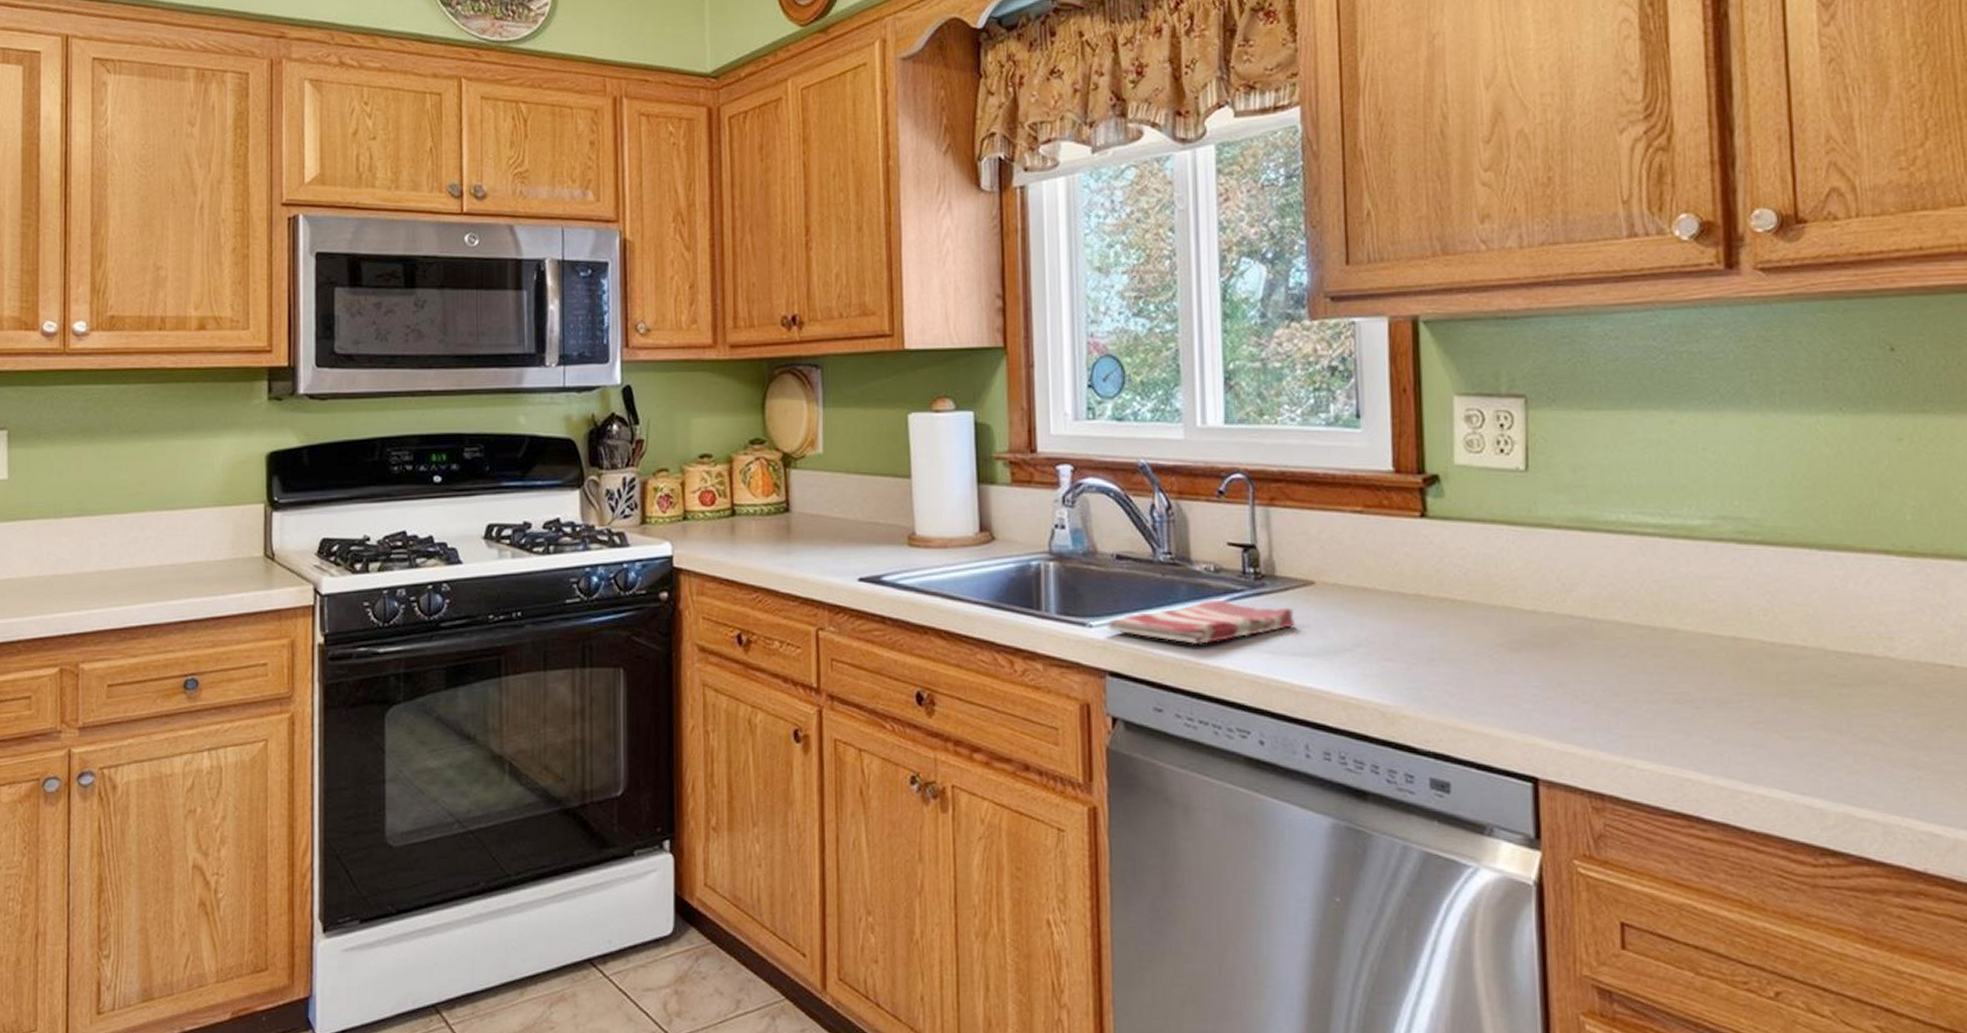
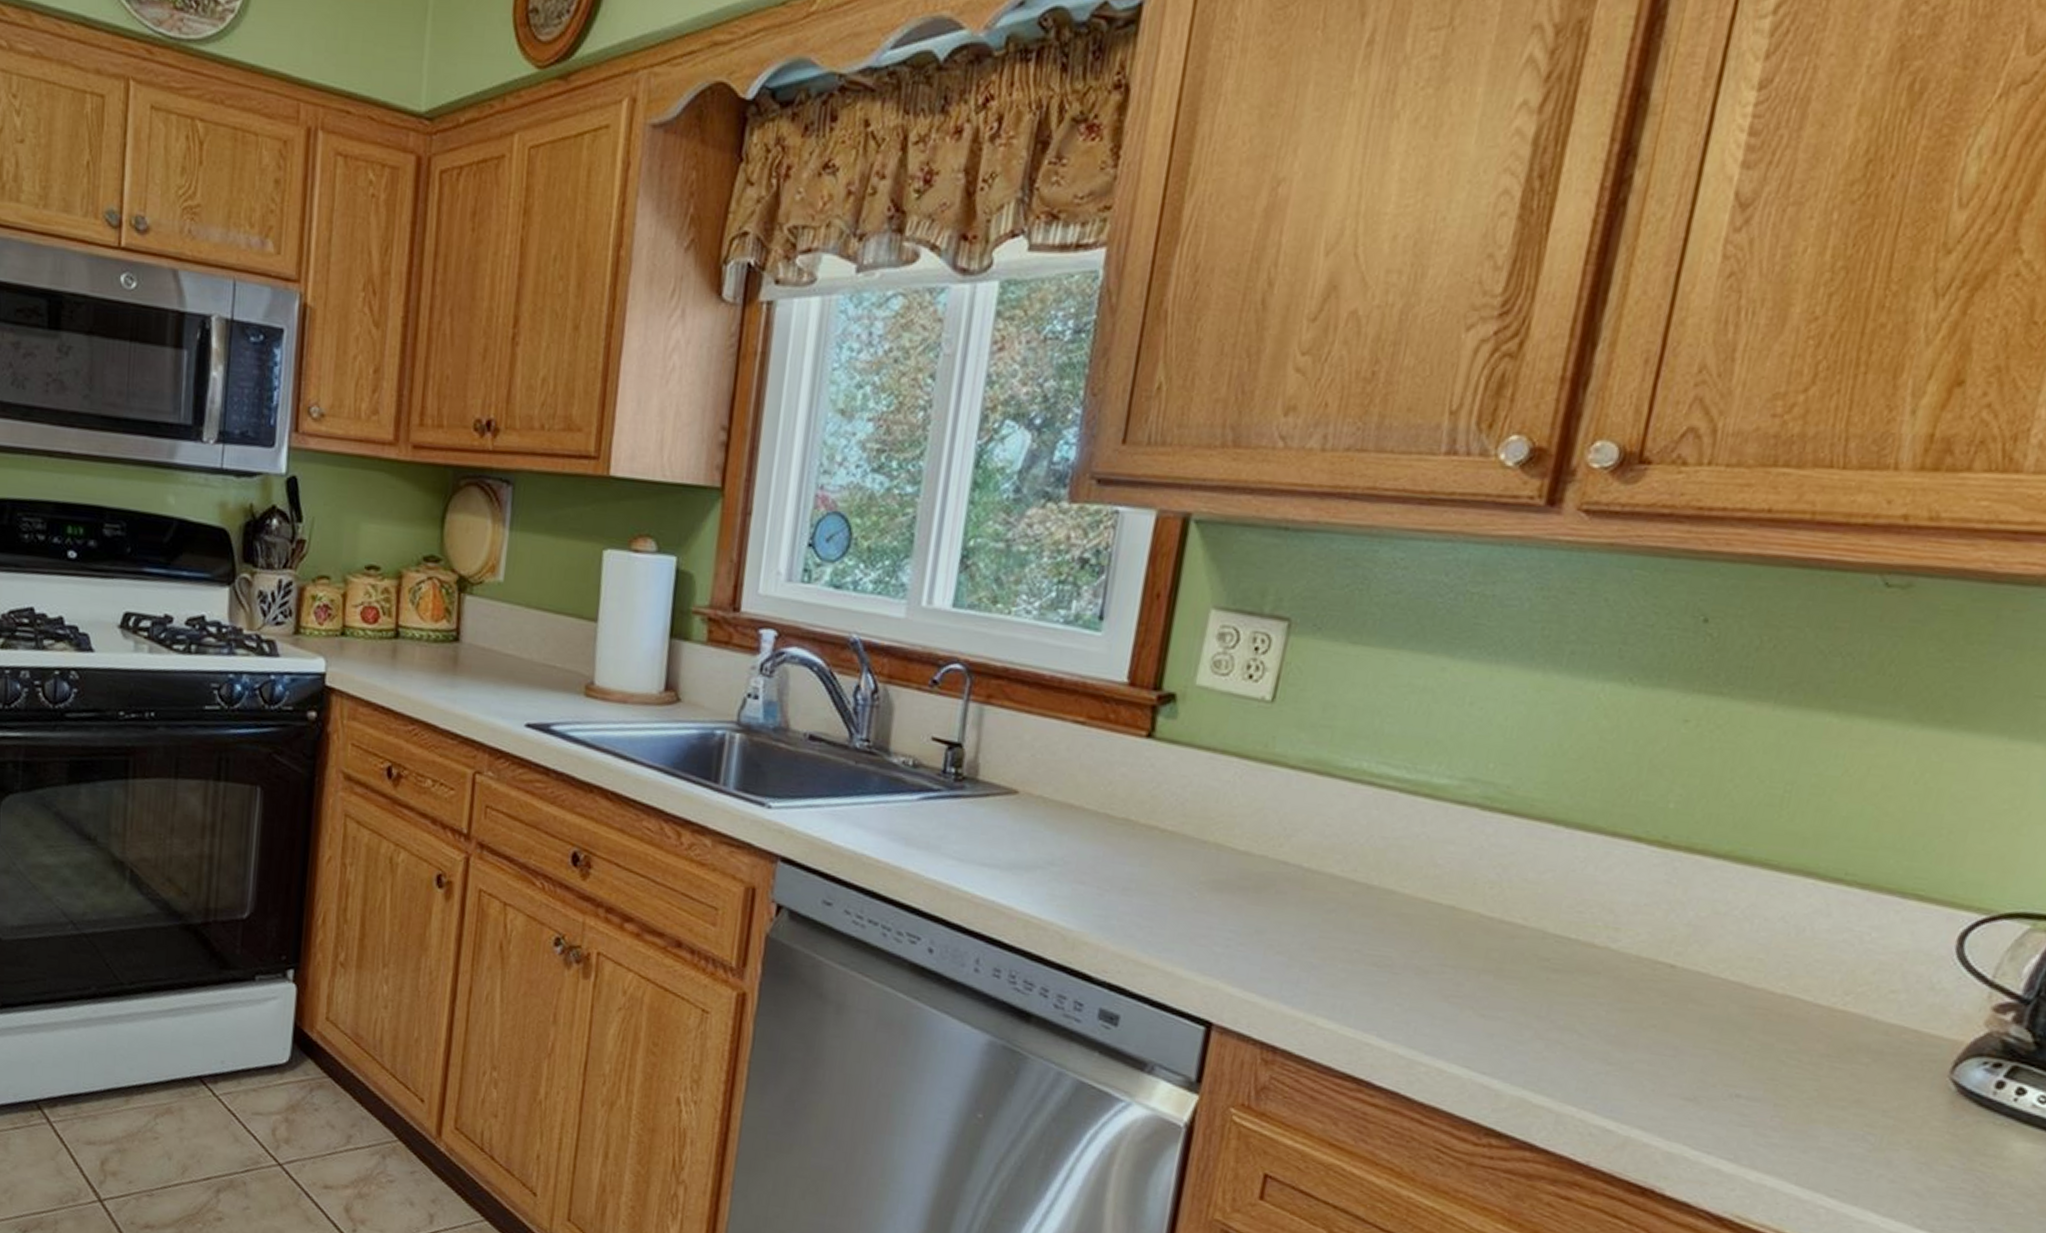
dish towel: present [1108,599,1296,644] -> none [787,796,990,841]

